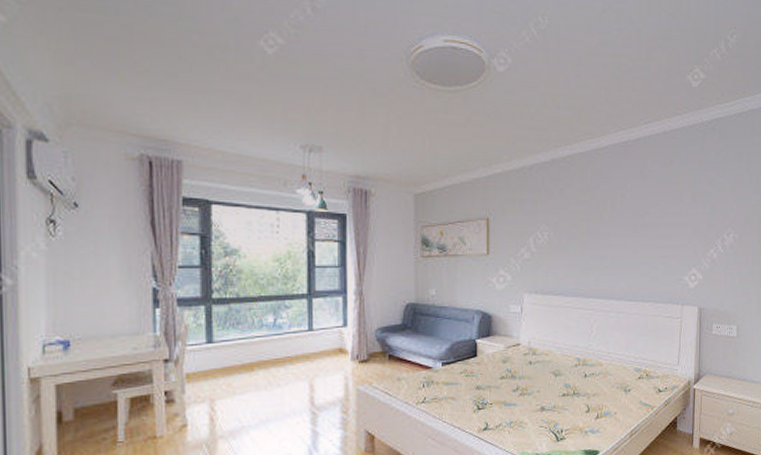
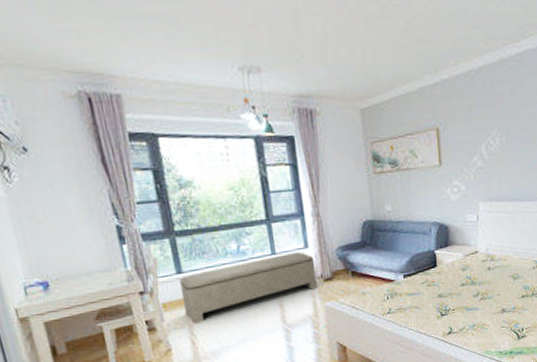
bench: none [207,329,352,399] -> present [179,251,318,325]

